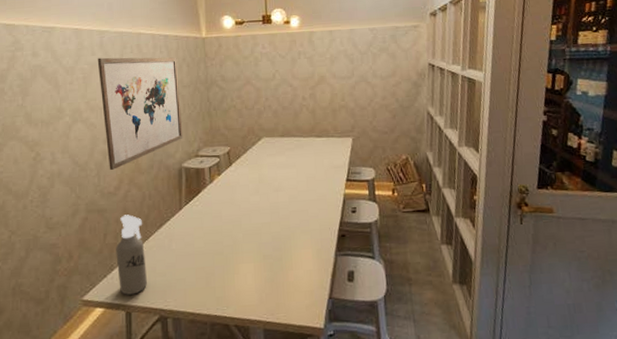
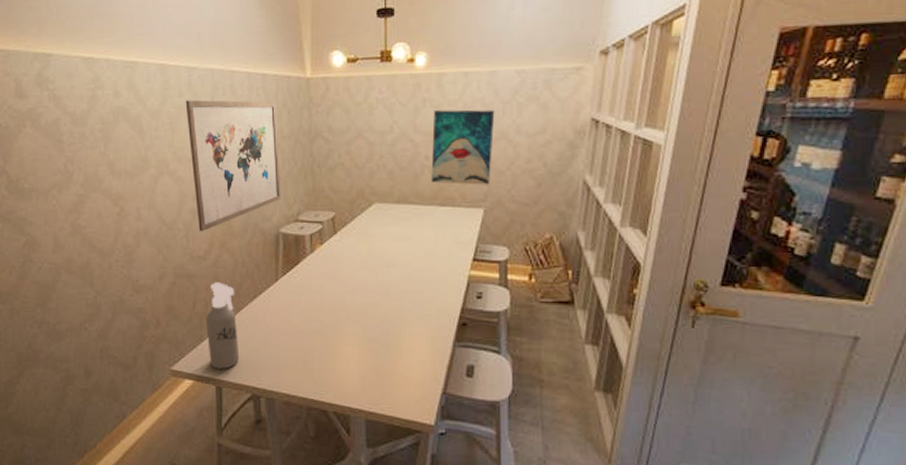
wall art: none [307,59,356,119] -> present [431,109,495,185]

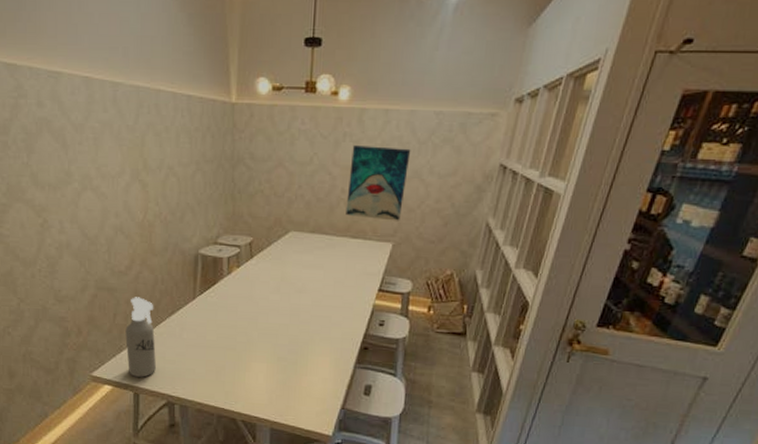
wall art: present [185,99,282,231] -> none [110,116,202,247]

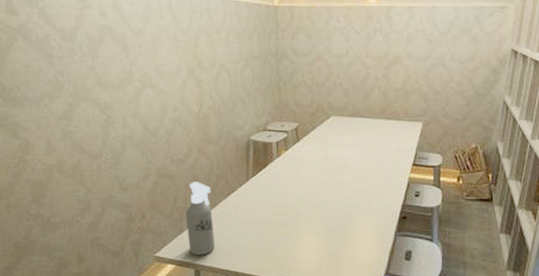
wall art: present [346,145,411,221] -> none [380,38,434,103]

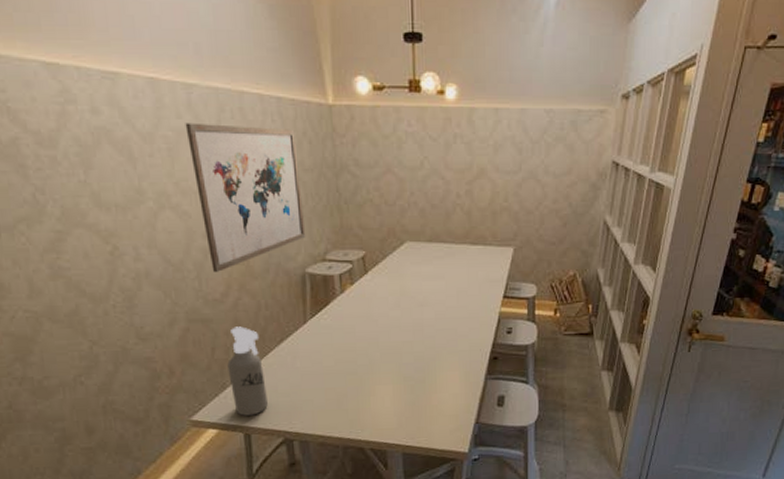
wall art: none [166,22,252,137] -> present [185,123,306,272]

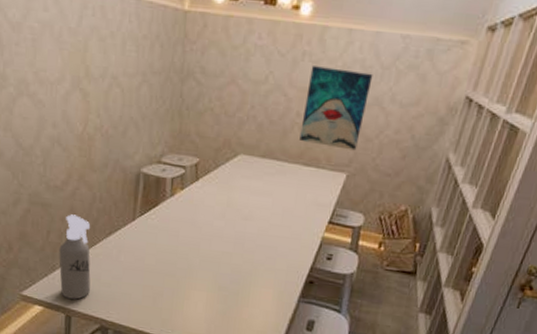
wall art: present [185,123,306,272] -> none [50,16,149,161]
wall art: none [463,147,524,224] -> present [299,66,373,151]

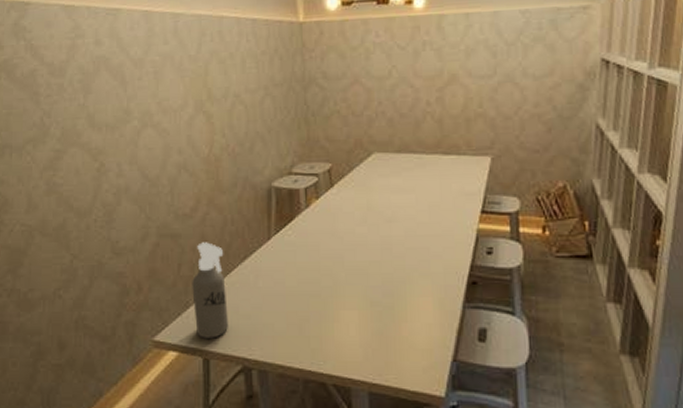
wall art: present [299,66,373,151] -> none [433,51,499,132]

